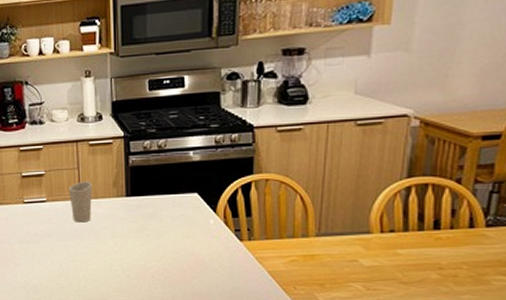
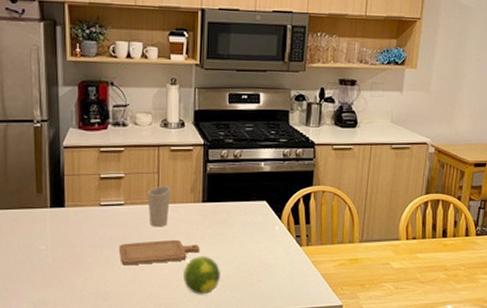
chopping board: none [44,235,126,261] -> present [118,239,200,266]
fruit: none [111,251,150,291] -> present [183,256,220,295]

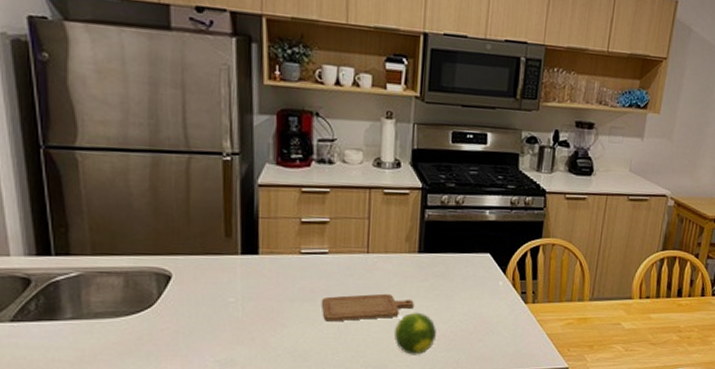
cup: present [146,185,172,227] -> none [355,232,384,279]

